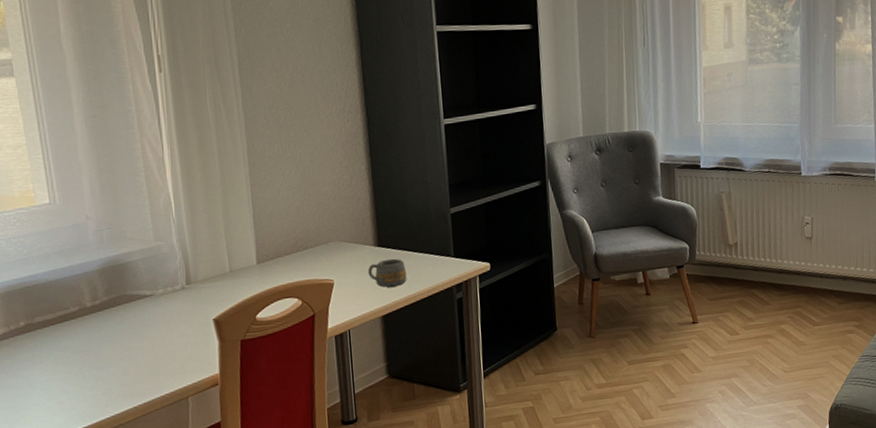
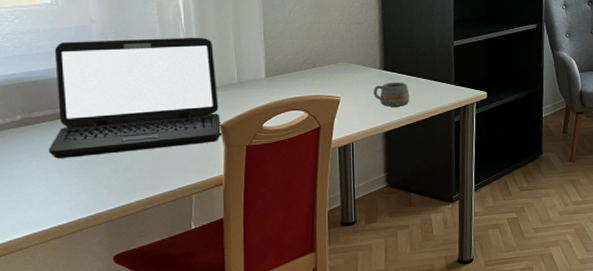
laptop: none [50,226,215,365] -> present [48,37,221,159]

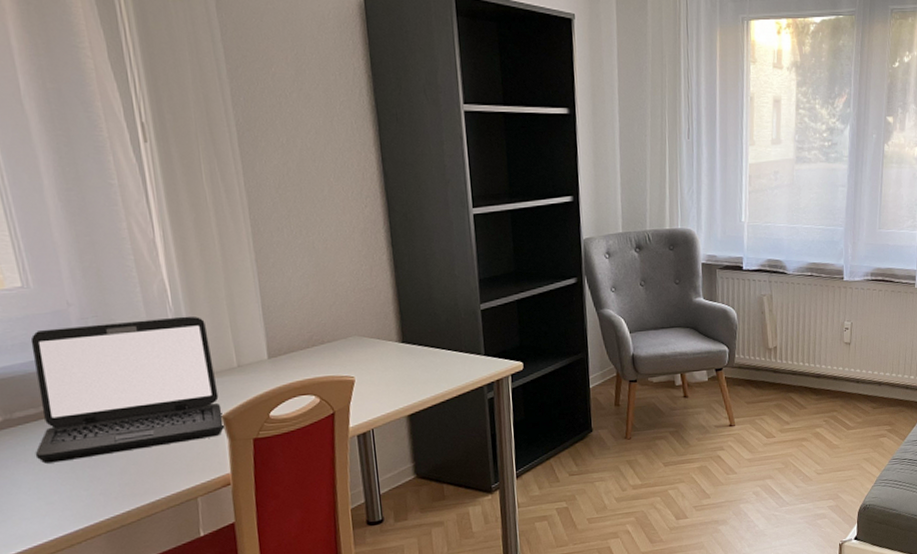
mug: present [373,82,410,107] -> none [391,355,435,386]

